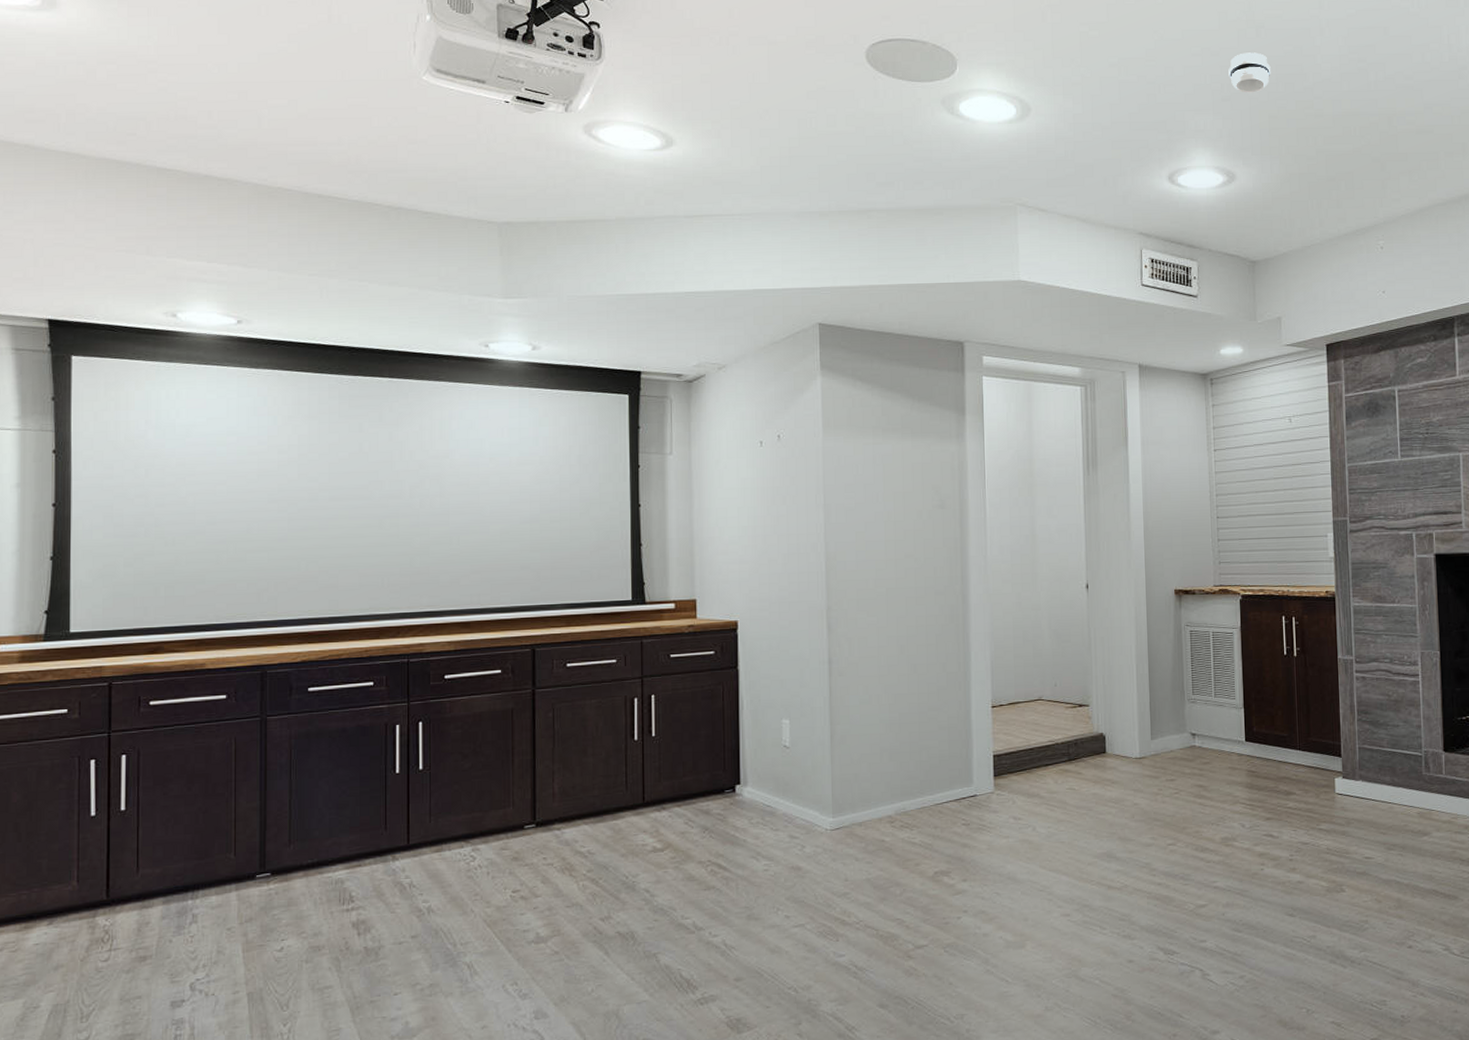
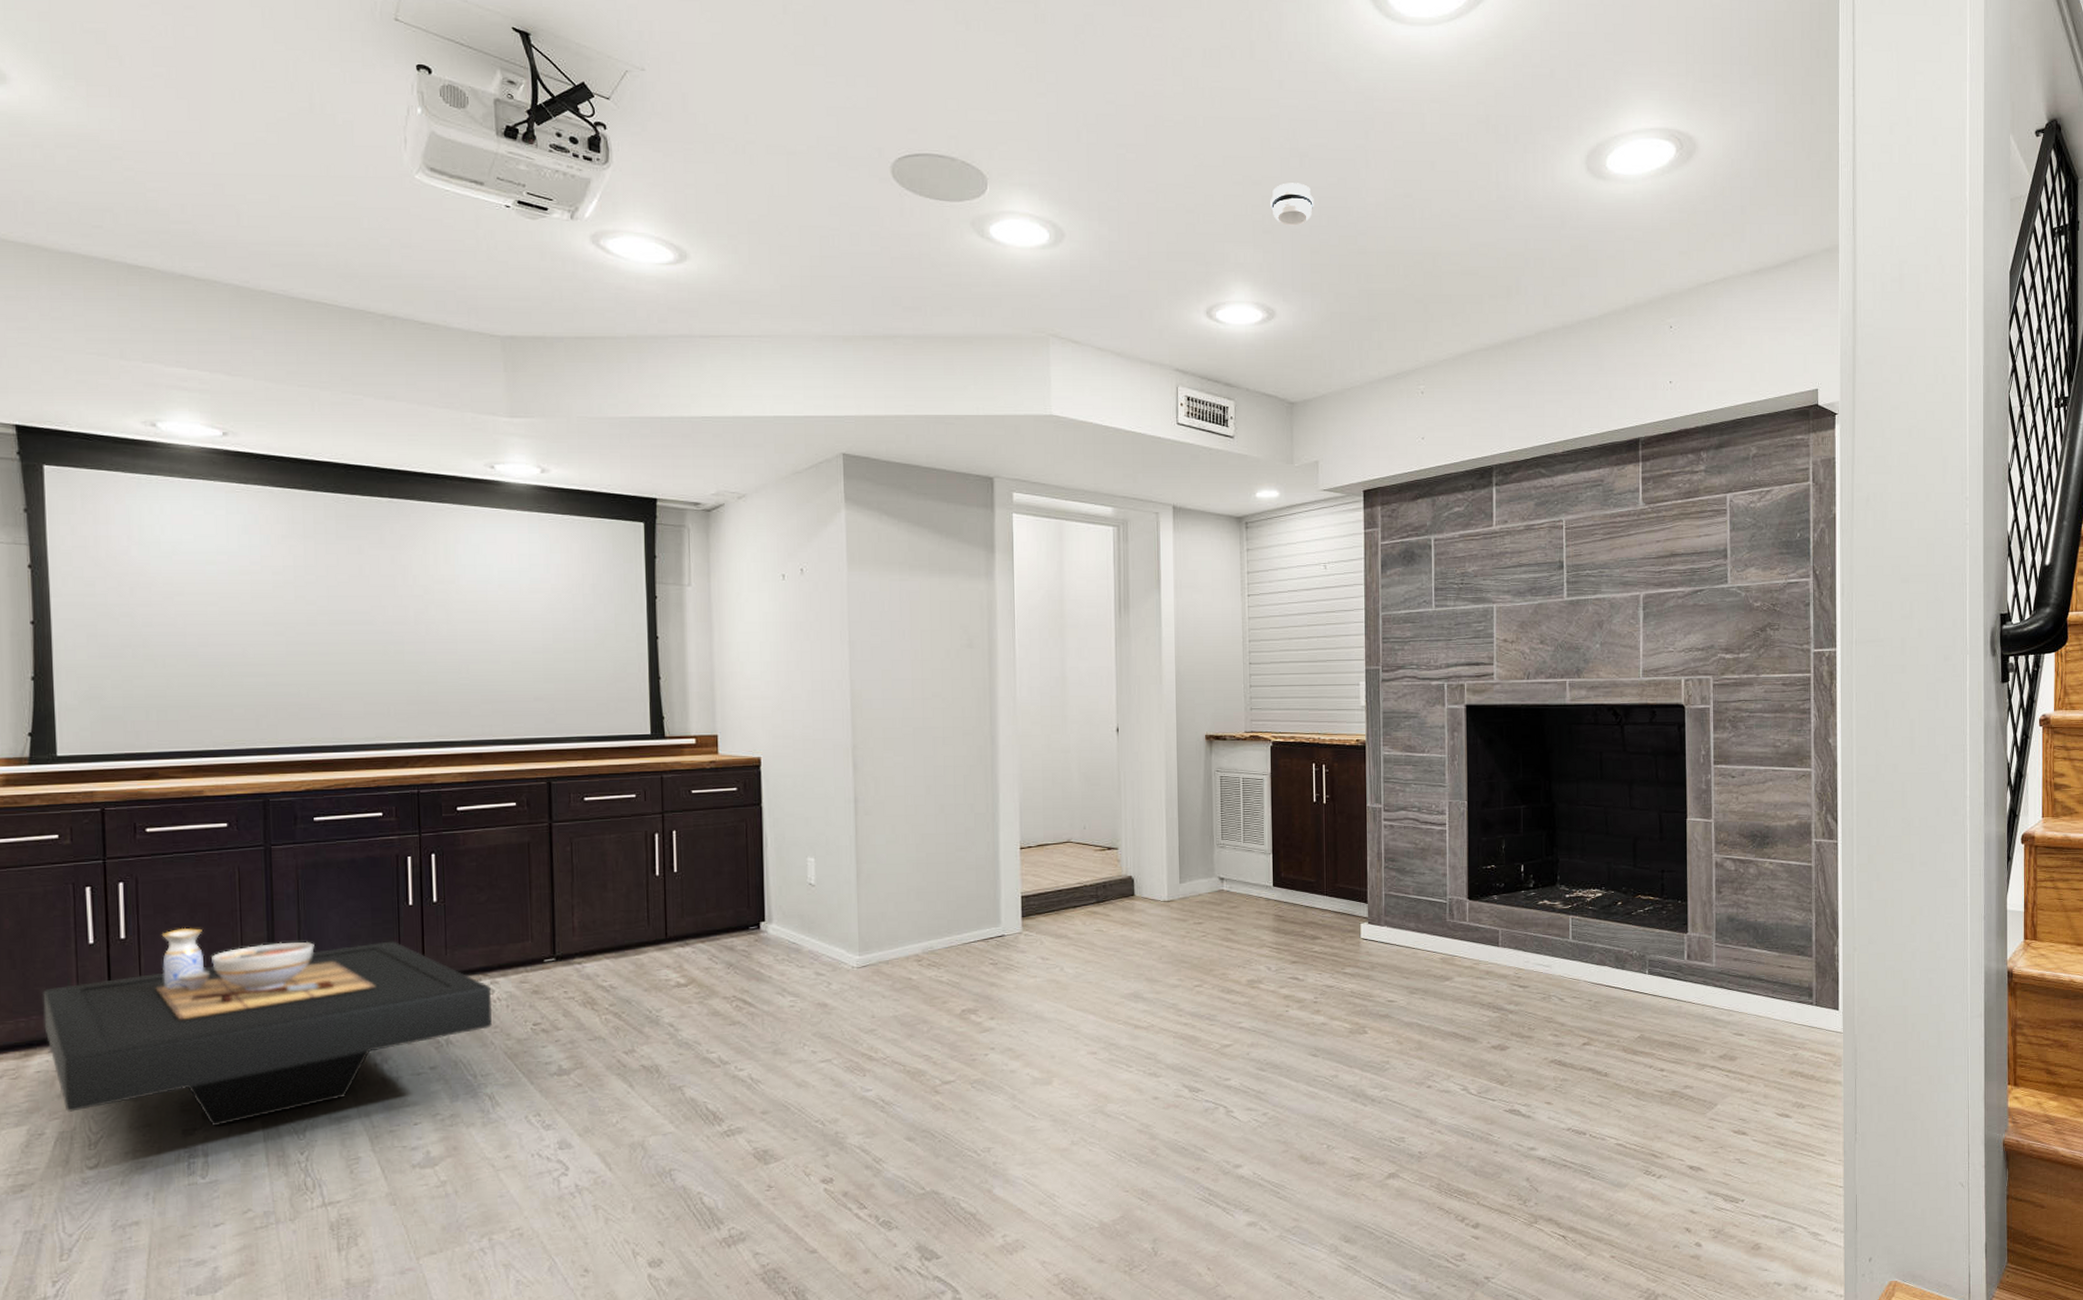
coffee table: none [45,798,474,999] -> present [43,927,493,1127]

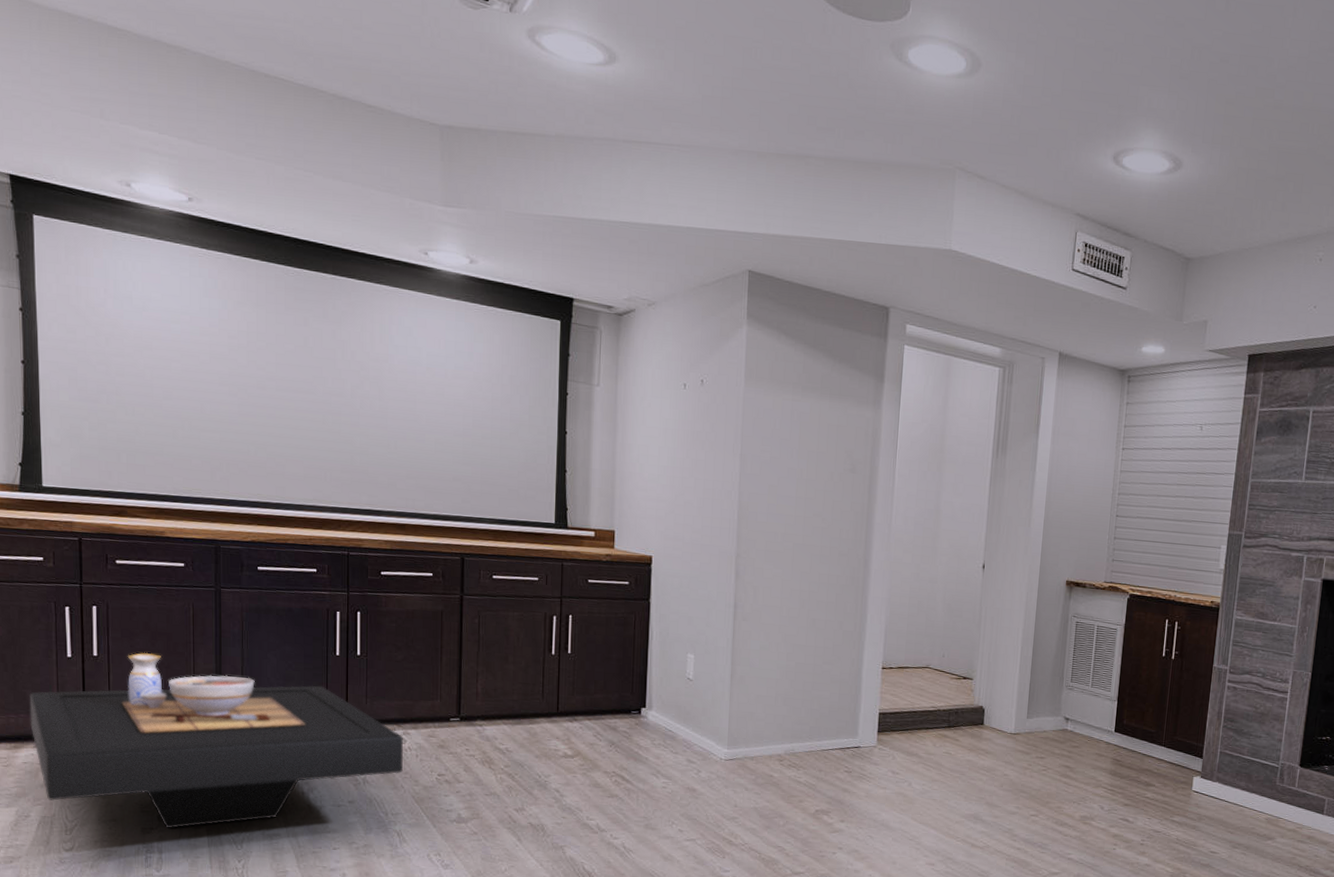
smoke detector: present [1270,183,1314,226] -> none [1190,26,1236,74]

